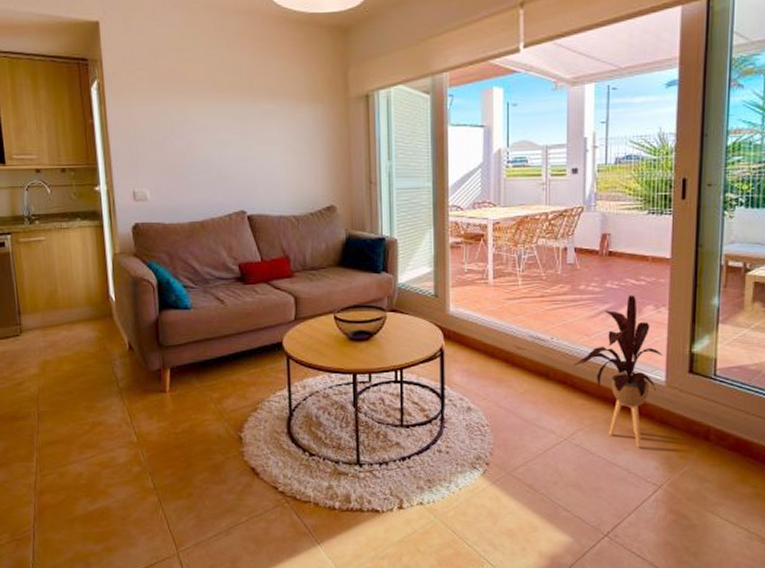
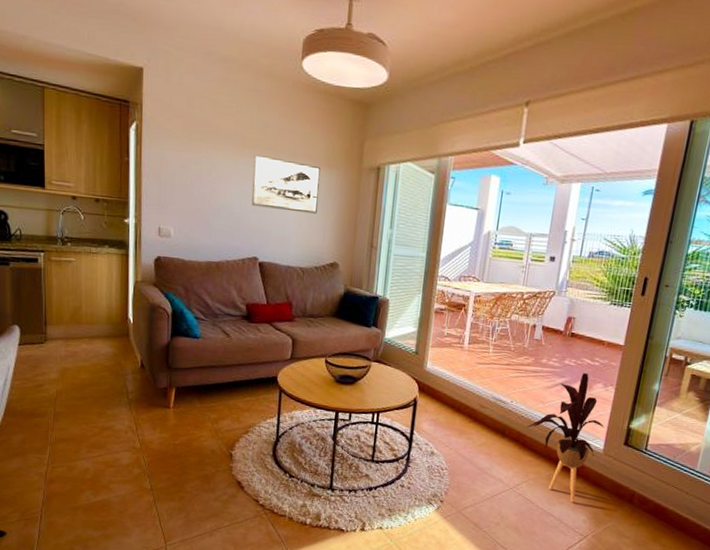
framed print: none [228,98,305,155] -> present [251,154,320,214]

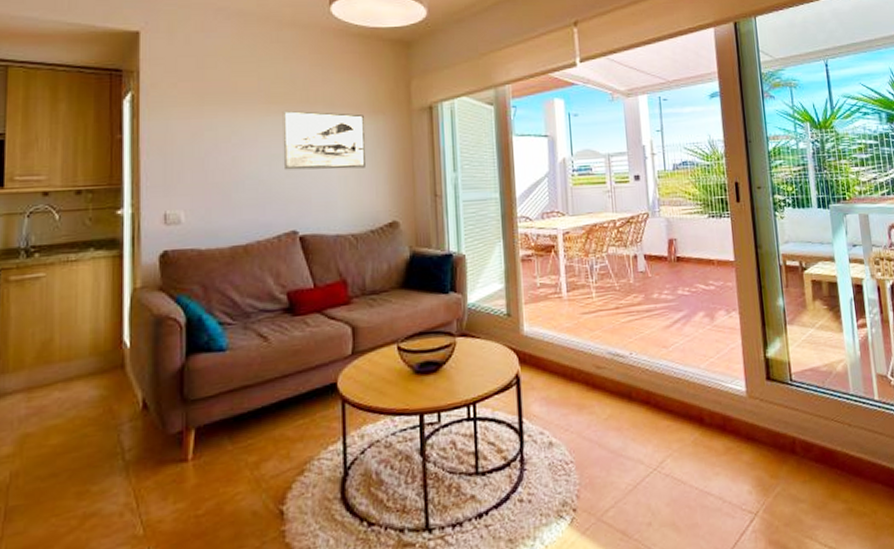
house plant: present [526,372,604,503] -> none [654,300,740,471]

